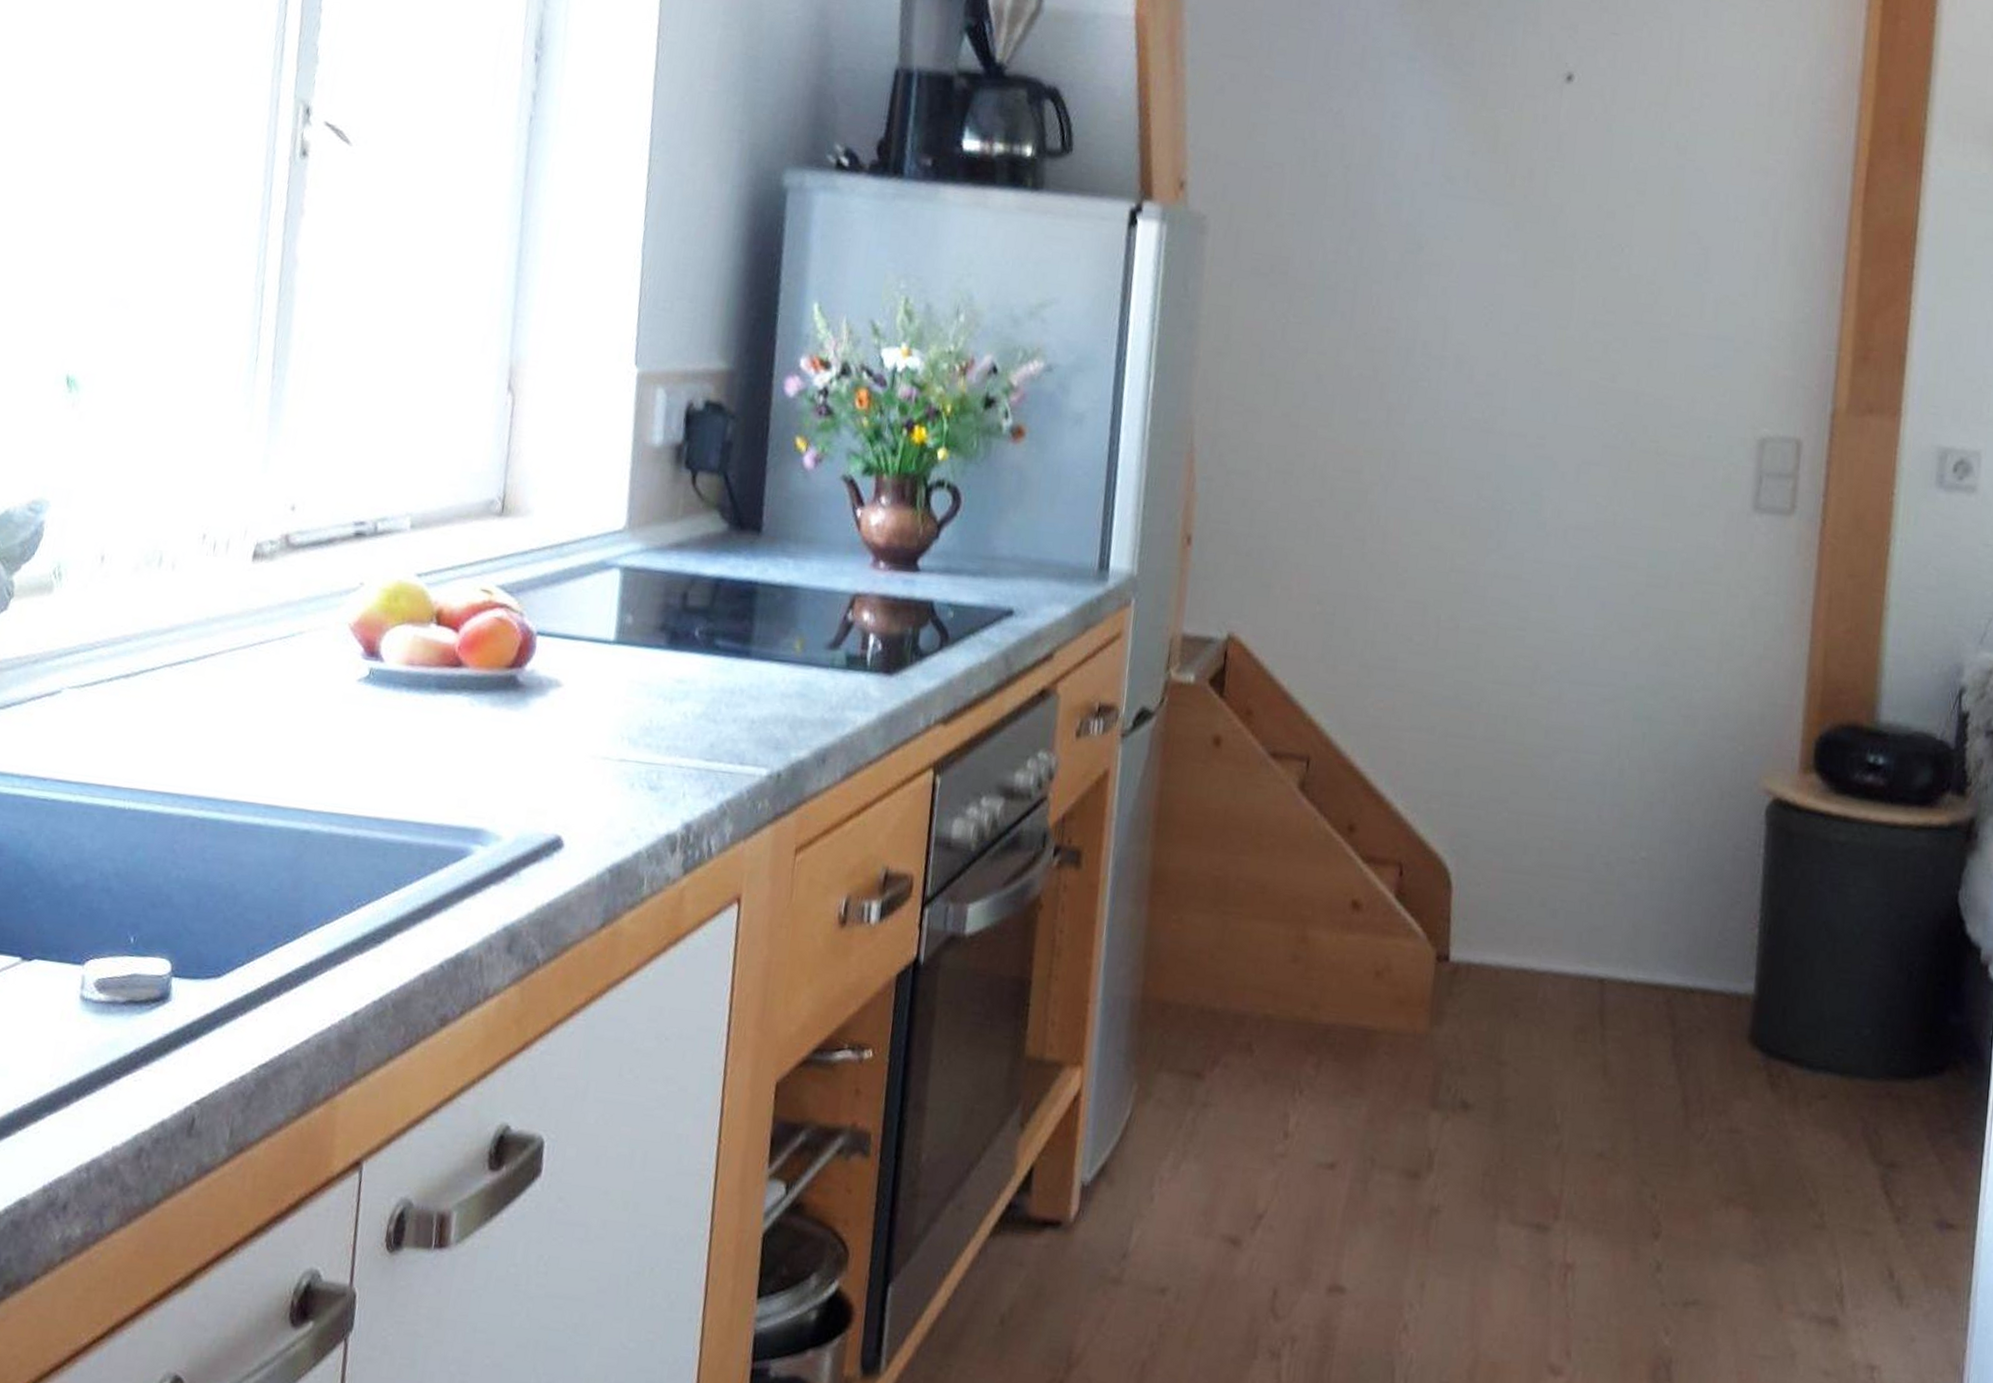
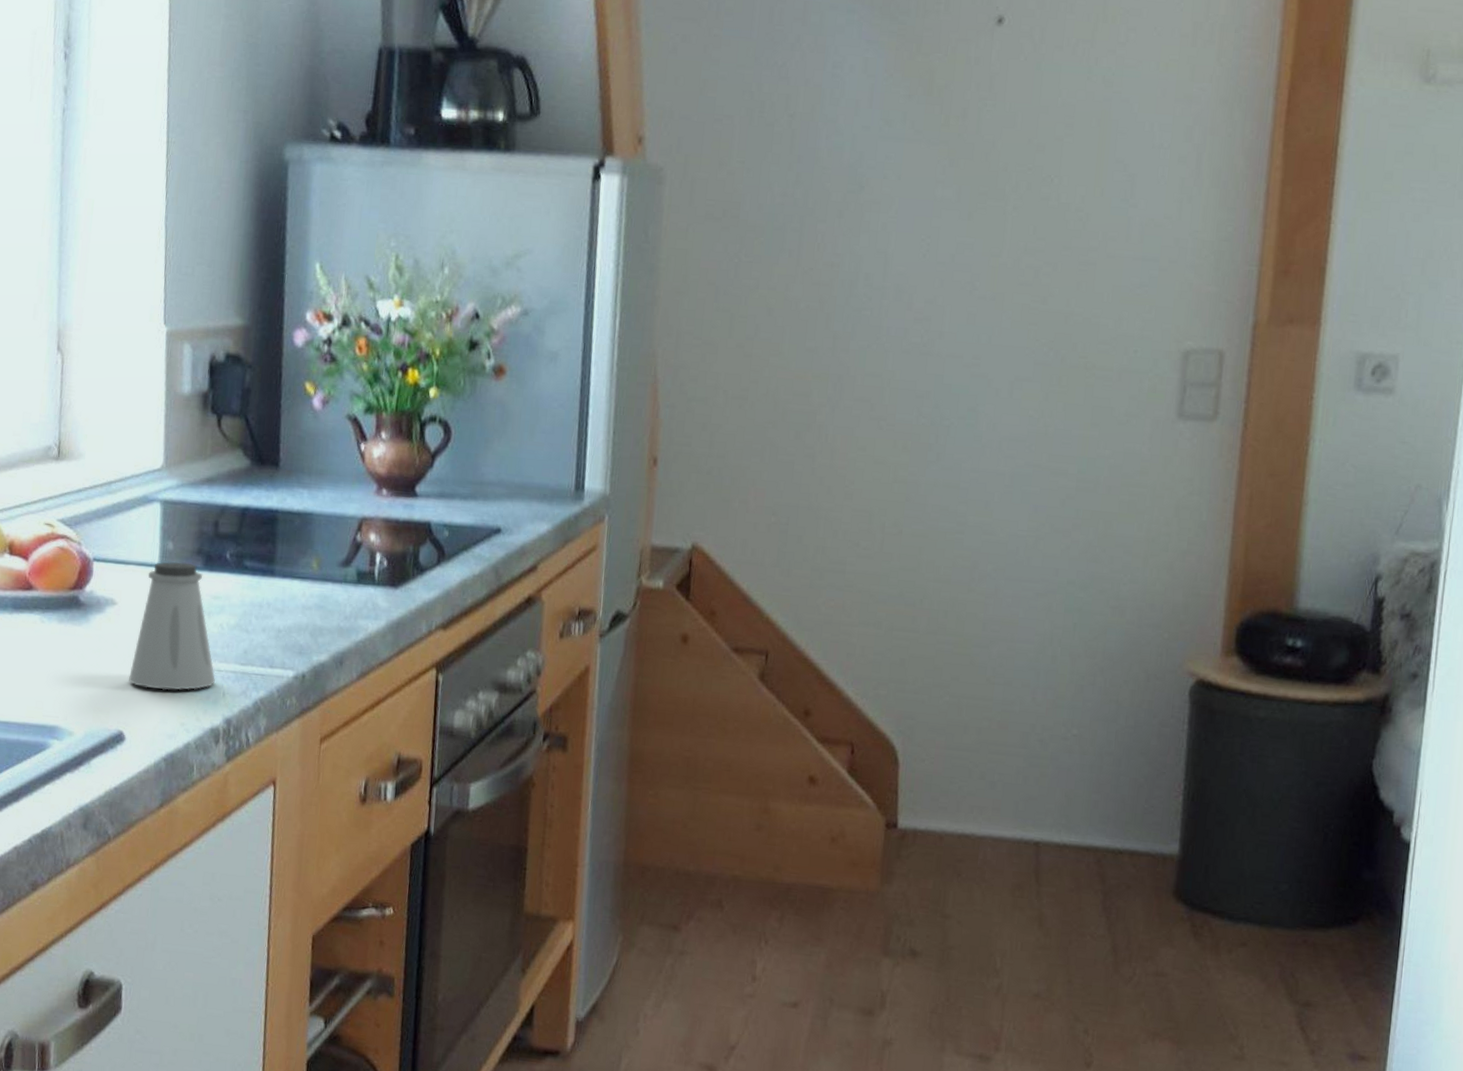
saltshaker: none [571,637,675,789] -> present [129,561,215,690]

